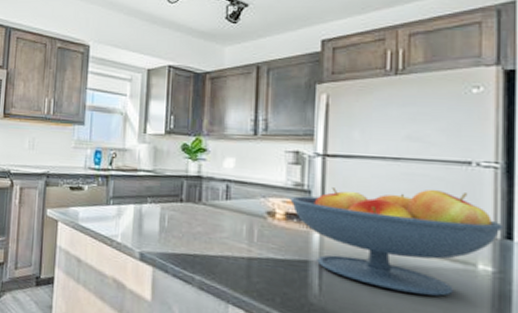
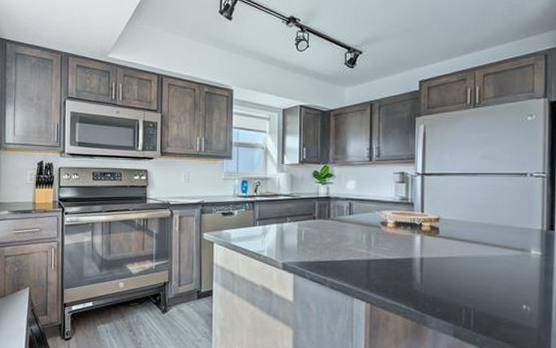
fruit bowl: present [290,187,504,297] -> none [398,196,549,277]

